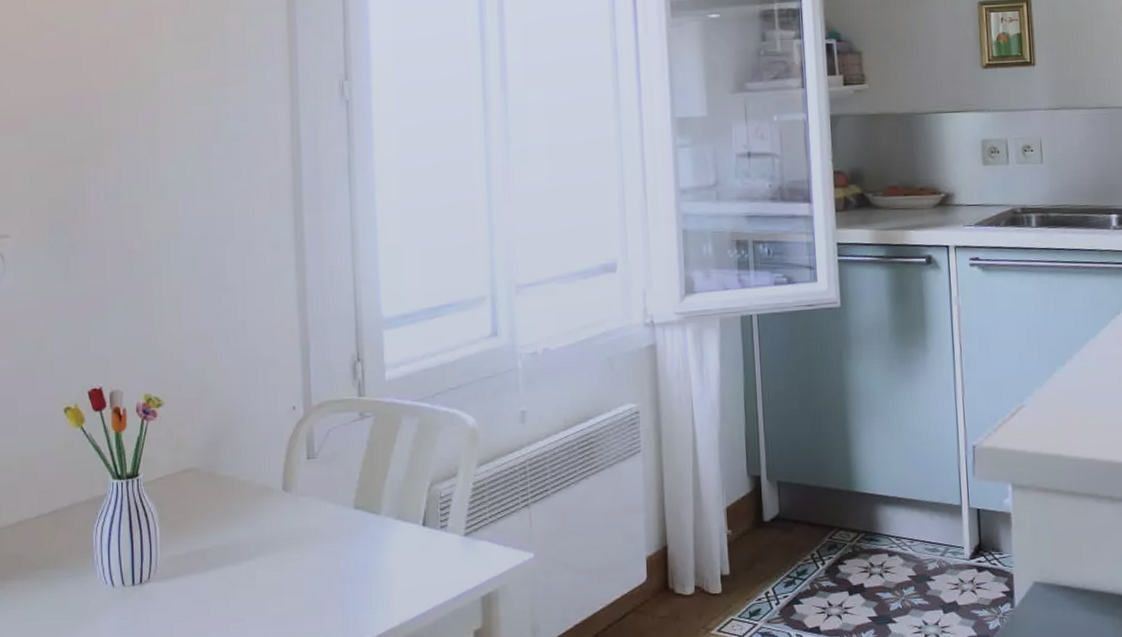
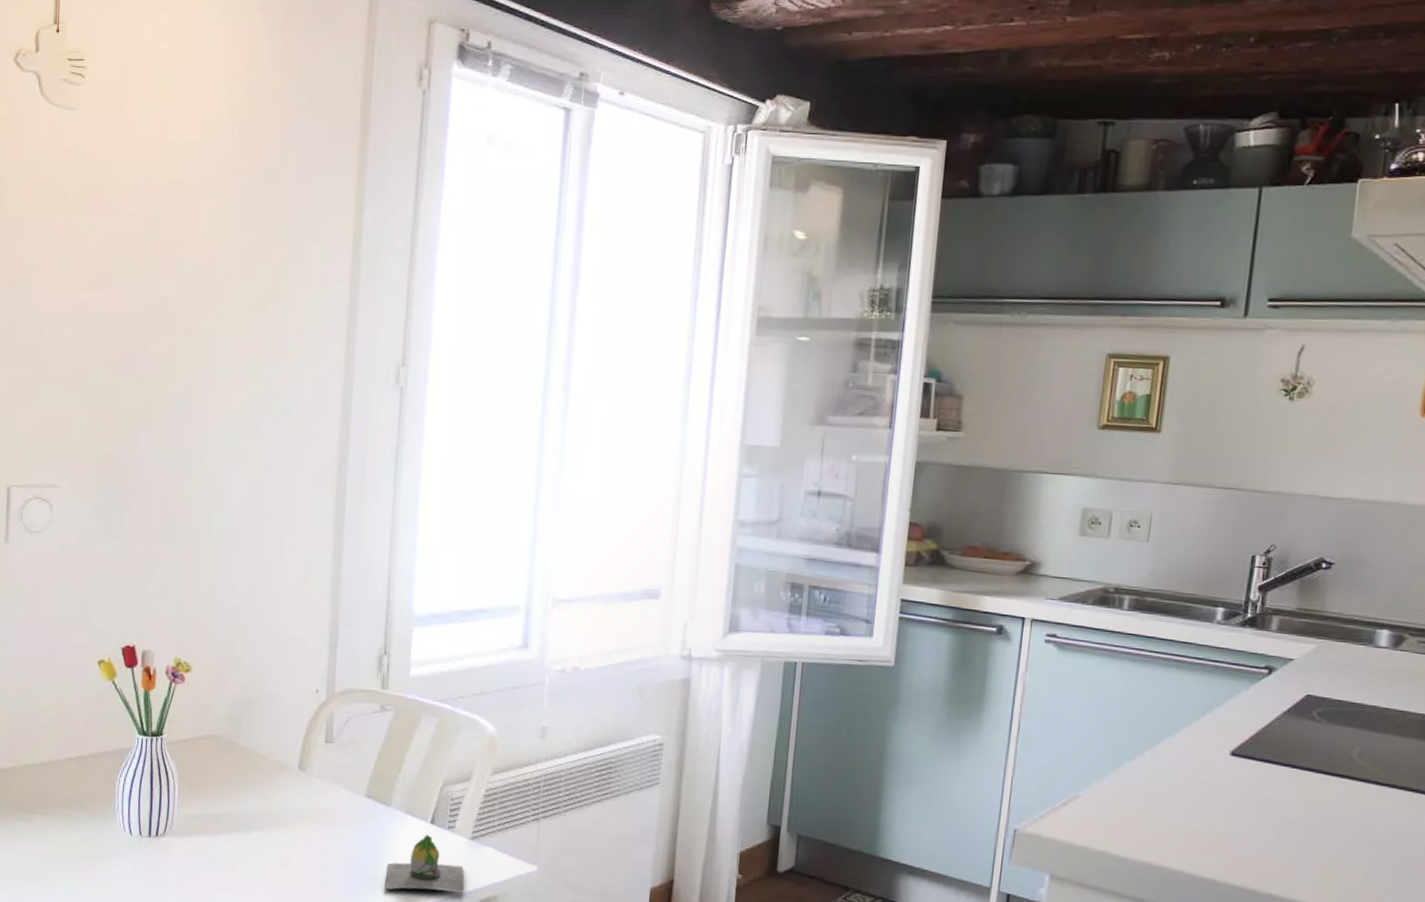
decorative egg: none [383,537,465,602] -> present [385,834,465,893]

